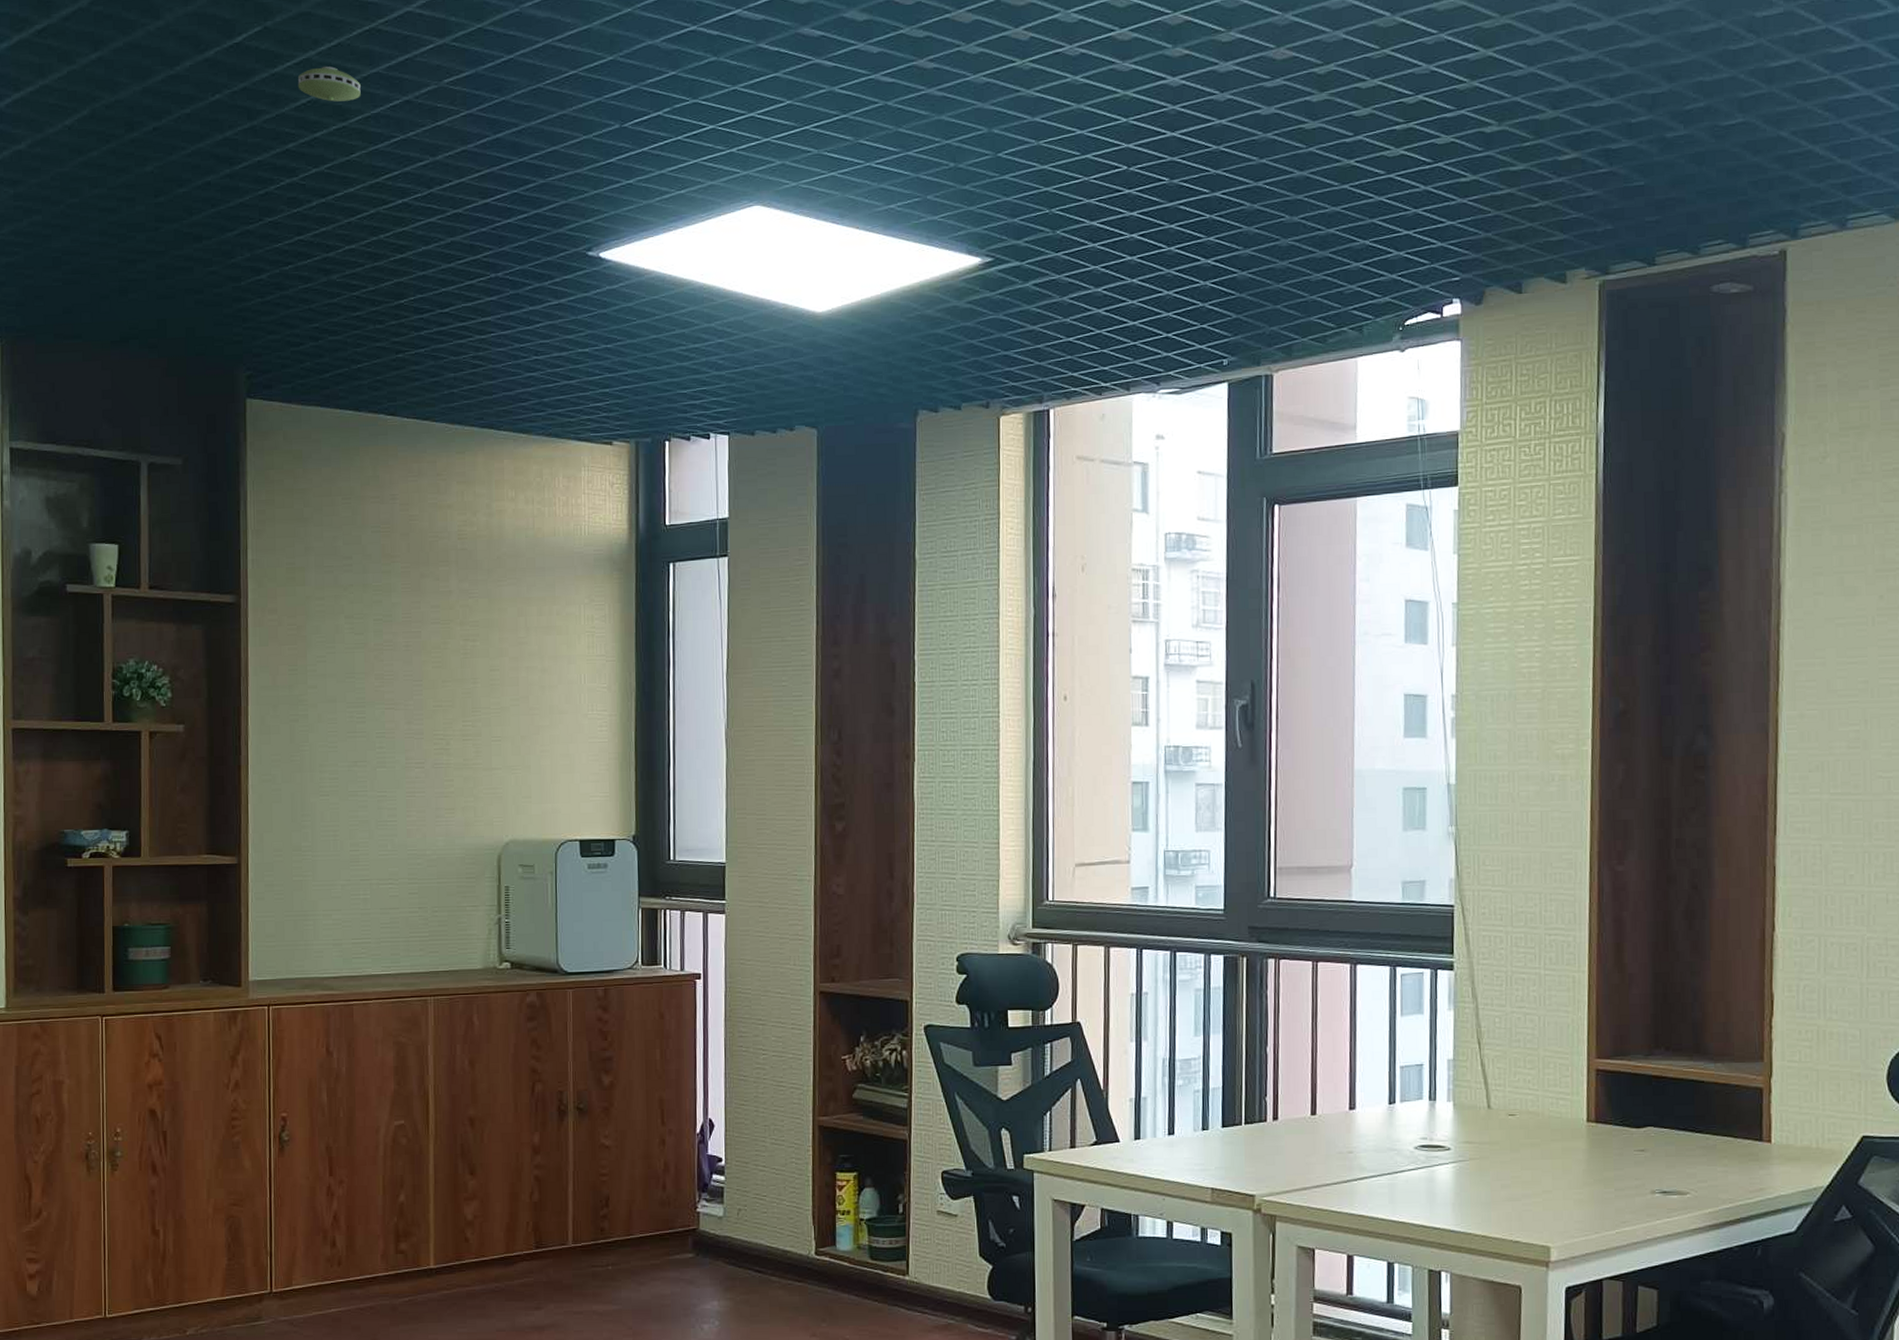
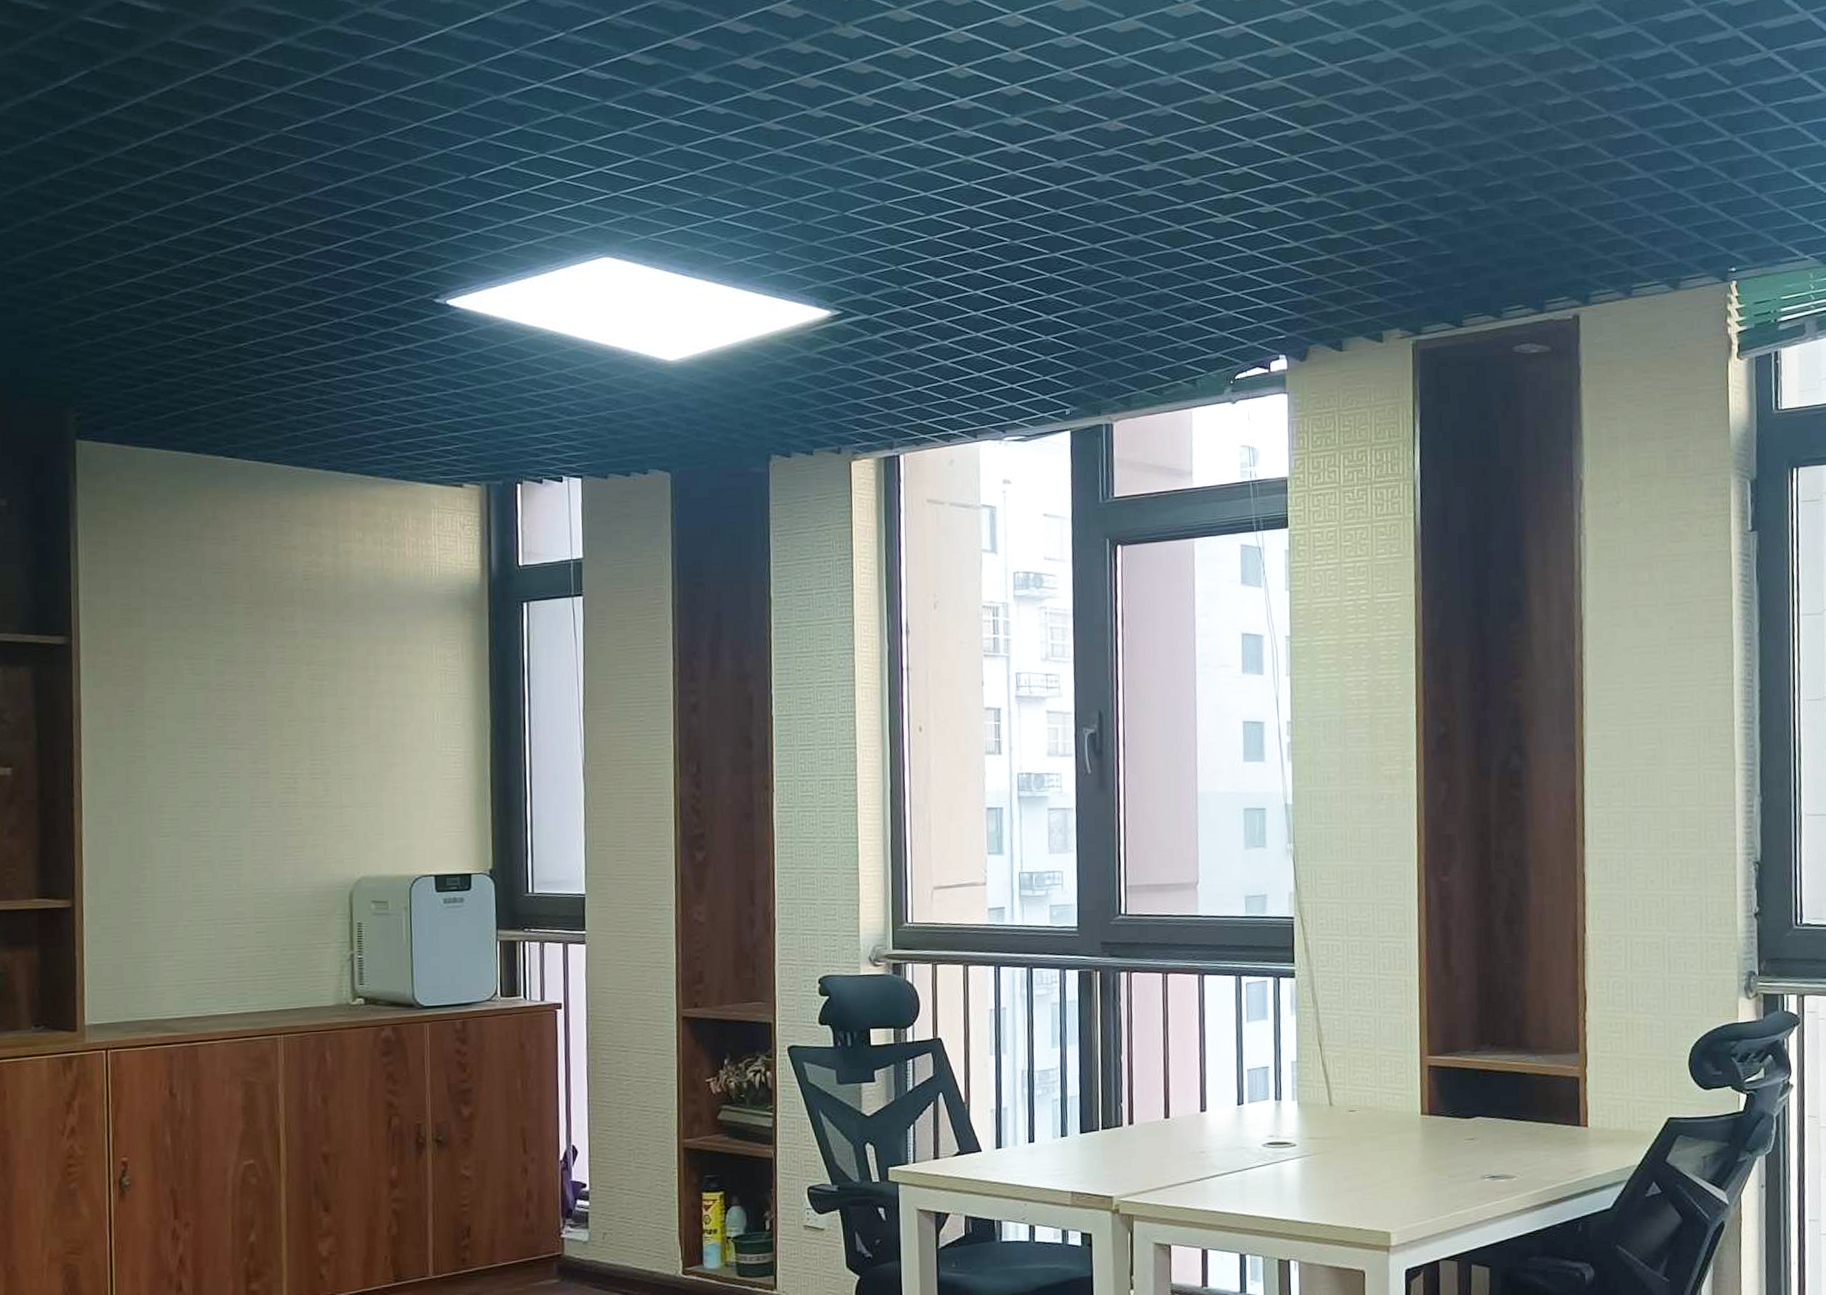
smoke detector: present [297,66,361,102] -> none [127,111,195,147]

